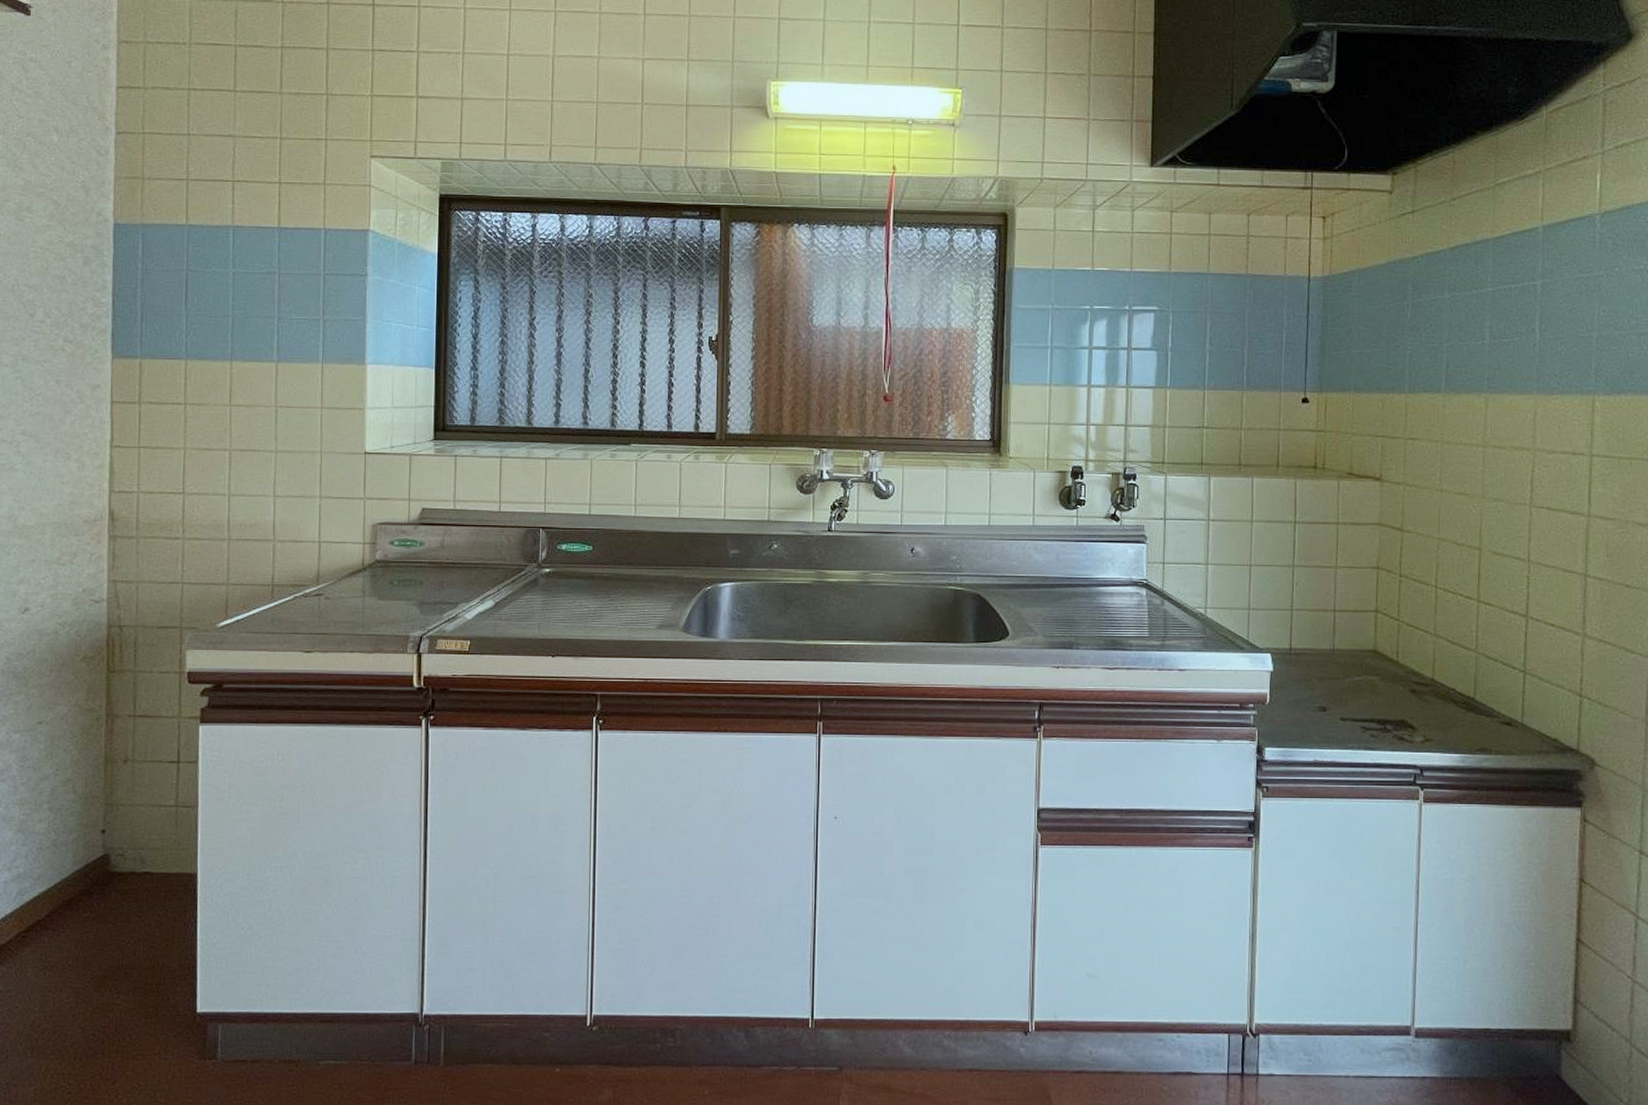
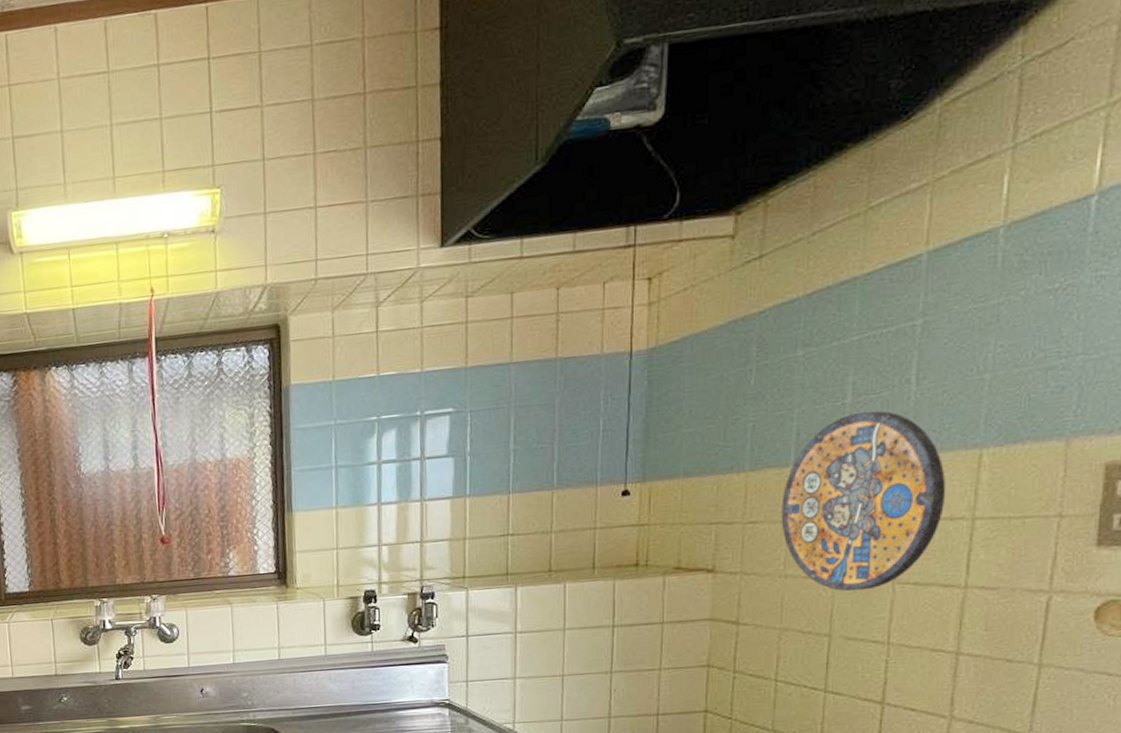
manhole cover: none [1436,353,1568,510] -> present [781,411,945,592]

